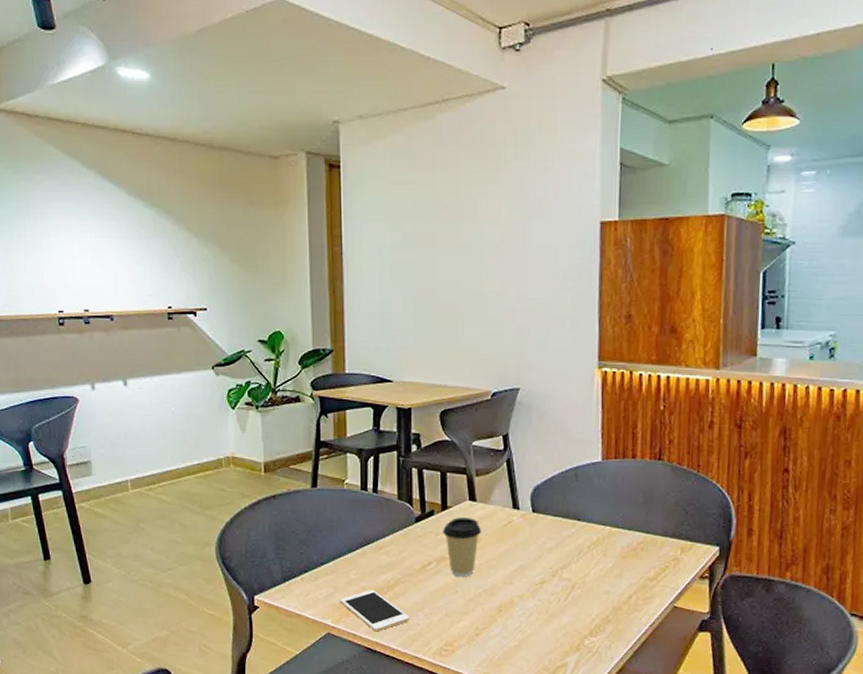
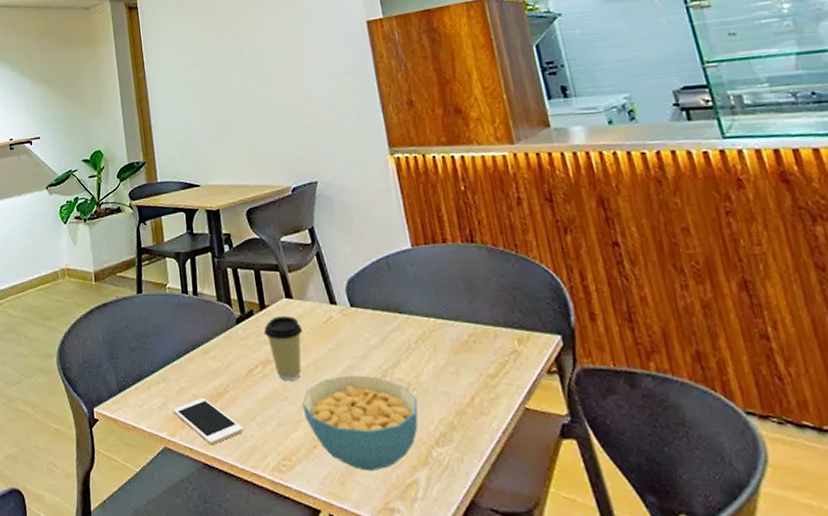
cereal bowl: none [471,573,580,656] -> present [302,375,418,472]

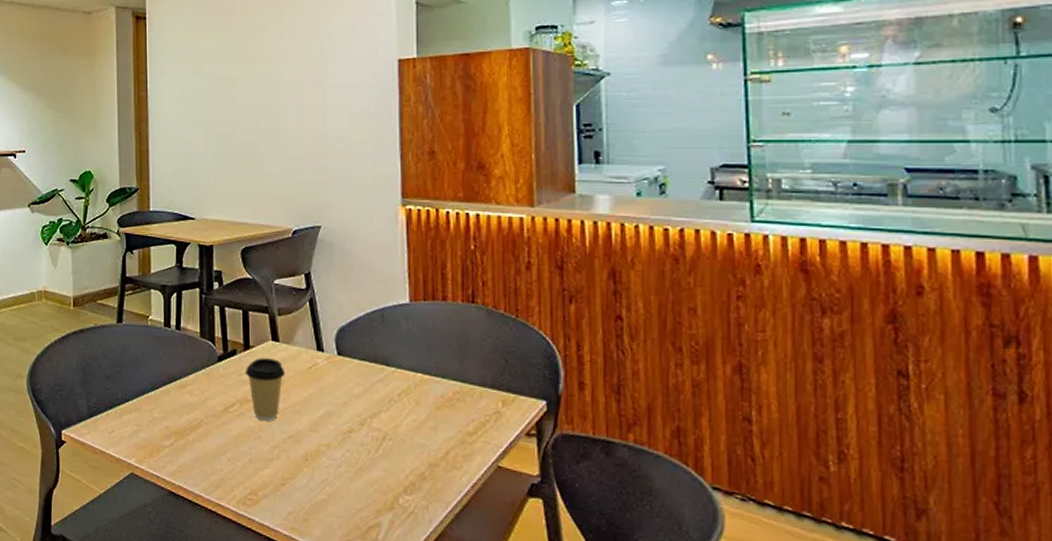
cell phone: present [172,398,244,445] -> none [143,430,213,475]
cereal bowl: present [302,375,418,472] -> none [275,420,391,512]

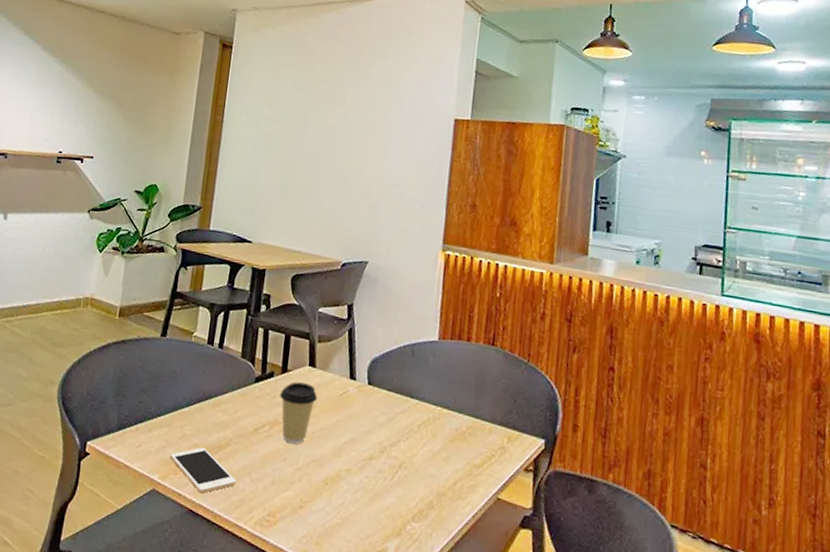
cell phone: none [143,430,213,475] -> present [169,447,237,494]

